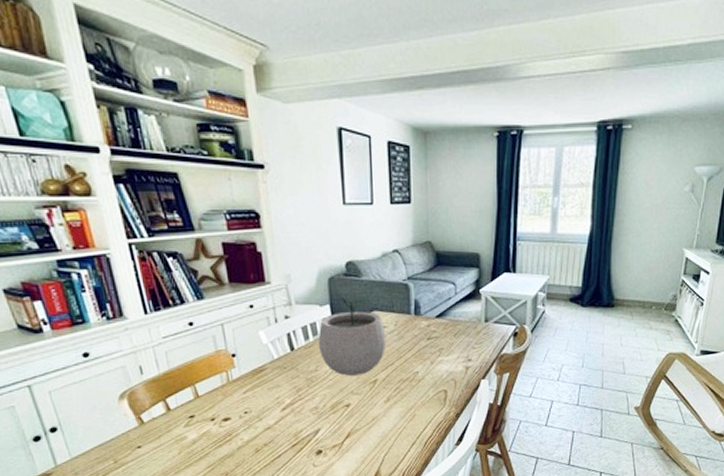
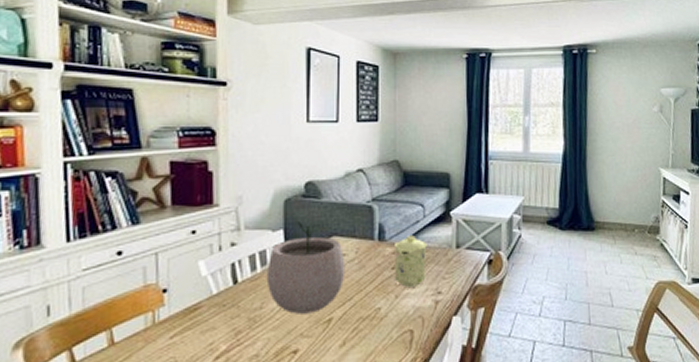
mug: none [428,311,459,355] -> present [393,235,427,287]

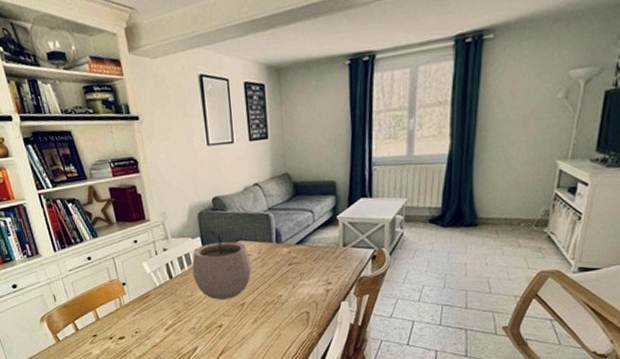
mug: present [393,235,427,287] -> none [289,237,318,279]

